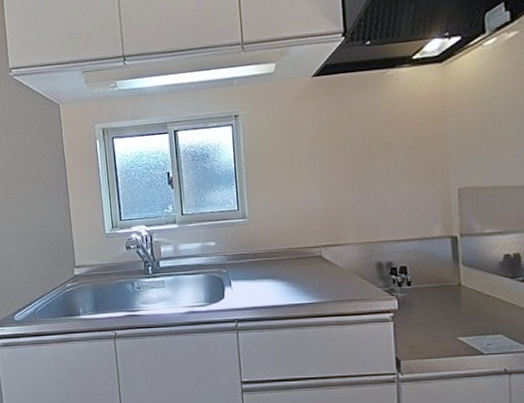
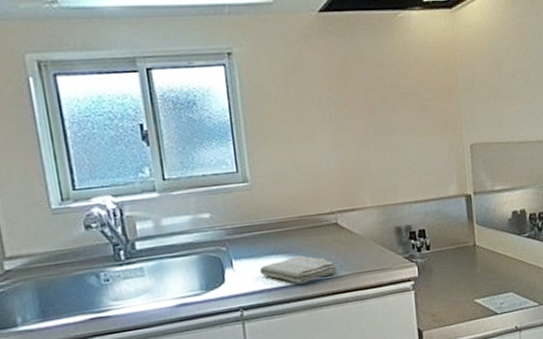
washcloth: none [252,281,321,305] -> present [259,255,338,284]

